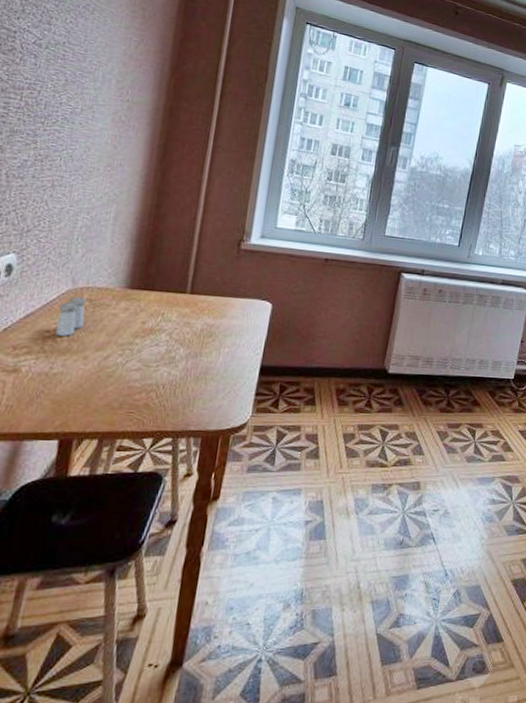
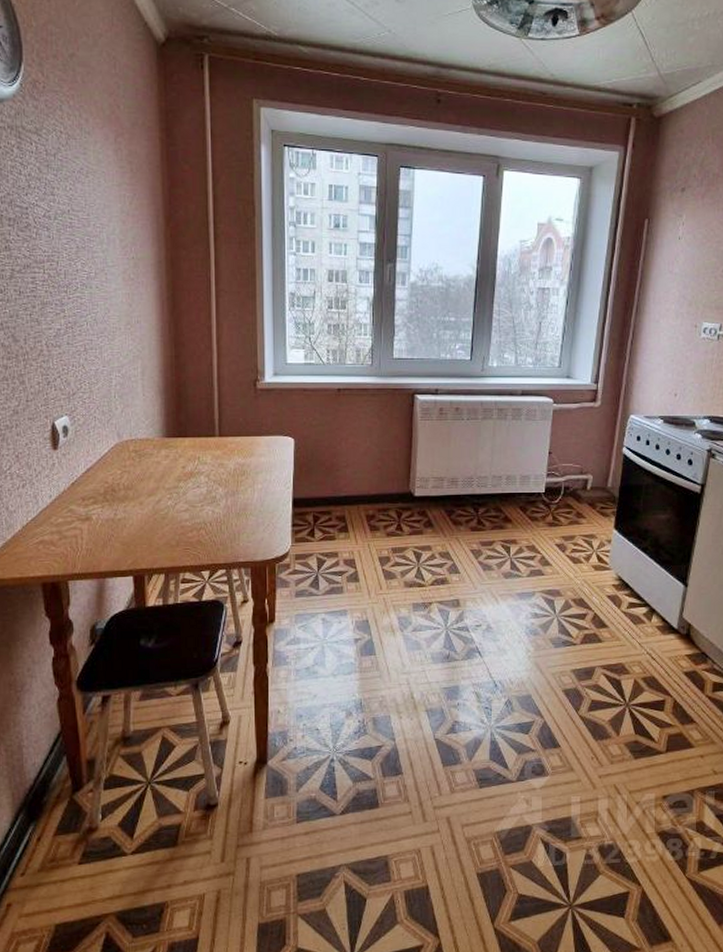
salt and pepper shaker: present [55,296,86,337] -> none [112,448,134,486]

